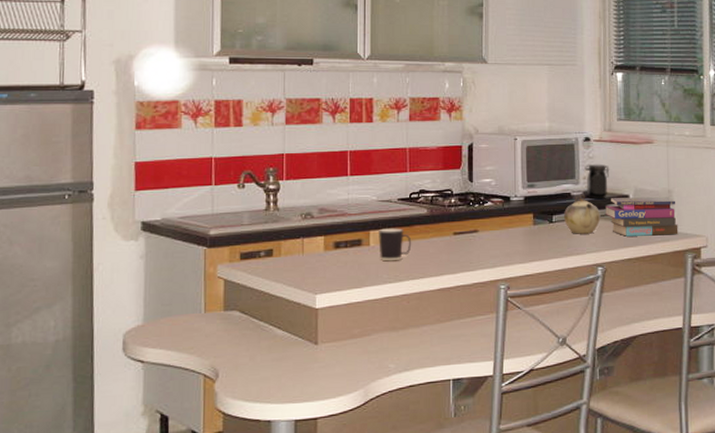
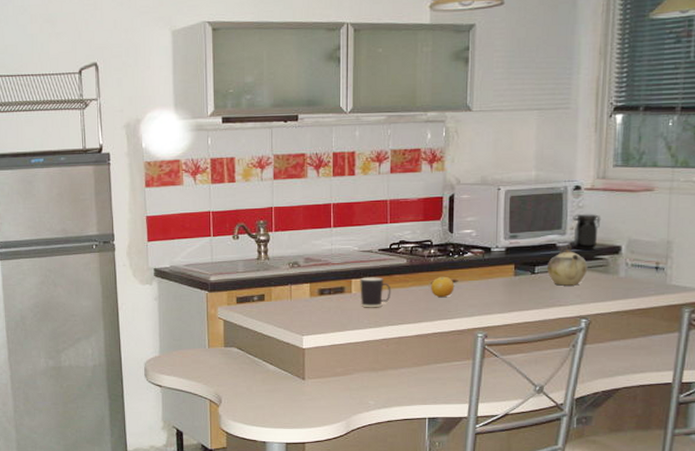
fruit: none [452,226,476,249] -> present [431,276,455,298]
books: present [605,197,678,237] -> none [593,248,676,289]

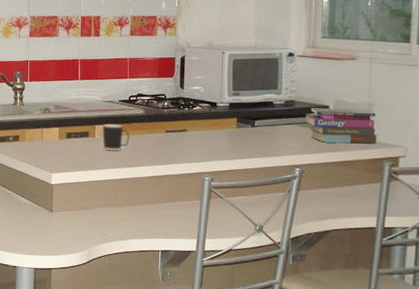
fruit: present [431,276,455,298] -> none [164,126,185,145]
teapot: present [547,245,588,286] -> none [266,103,301,139]
jar: present [573,213,601,250] -> none [287,76,312,108]
books: none [593,248,676,289] -> present [305,108,377,144]

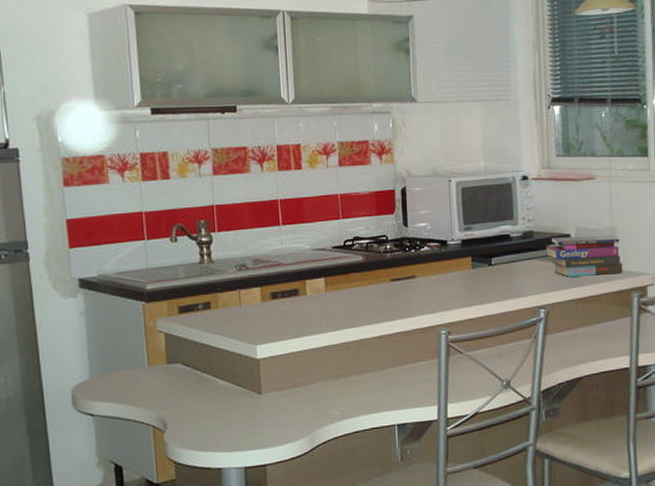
mug: present [102,124,130,151] -> none [315,276,349,310]

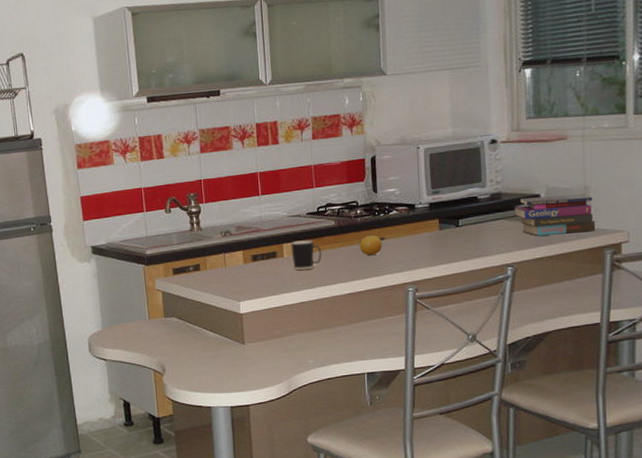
mug: none [315,276,349,310] -> present [291,240,322,271]
fruit: none [389,272,414,295] -> present [360,234,383,256]

